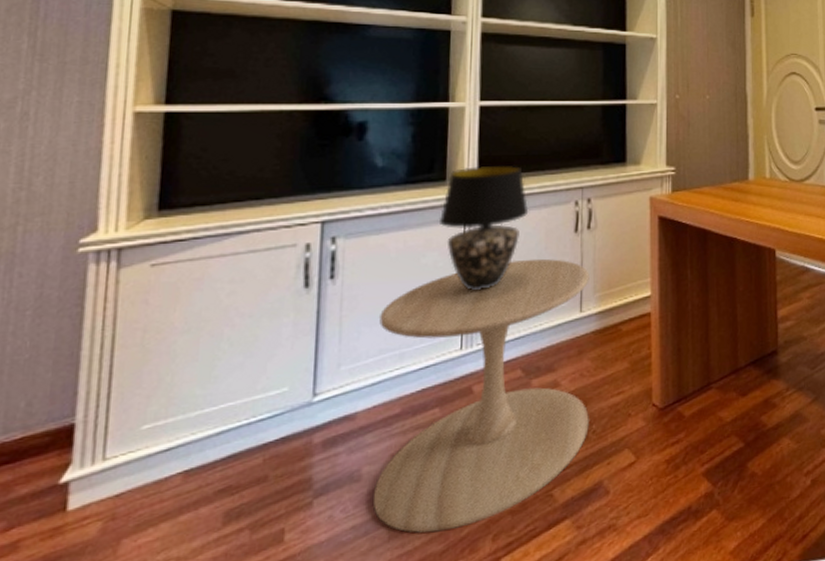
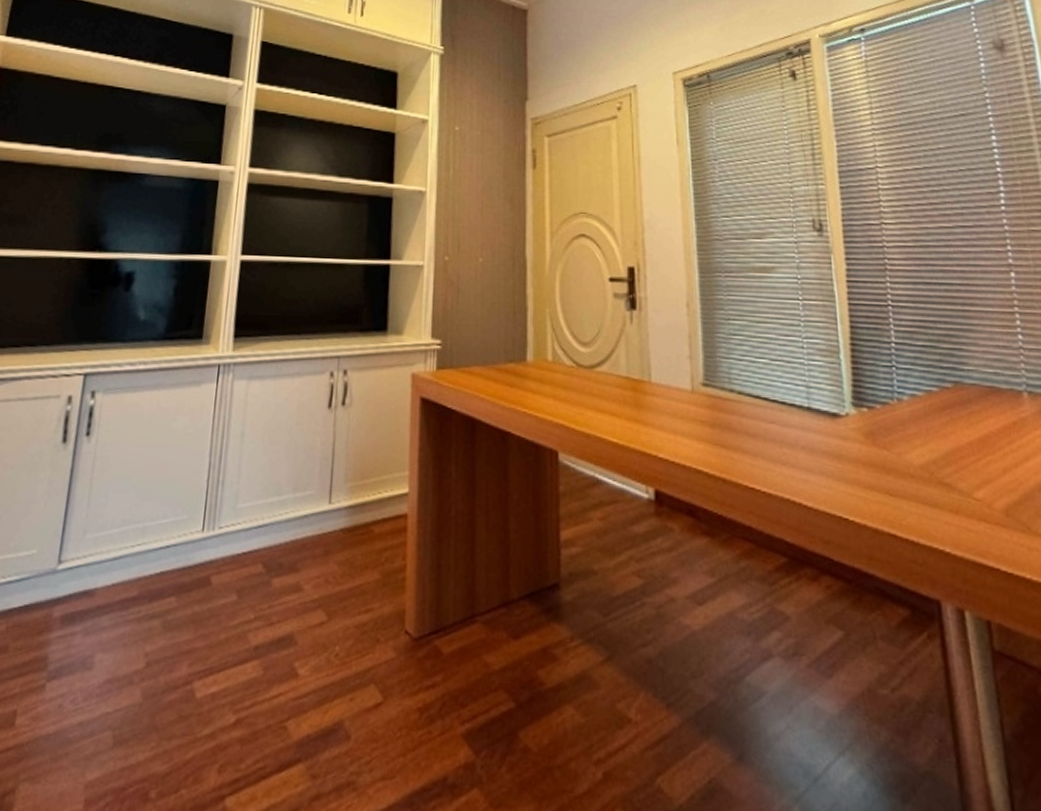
side table: present [372,258,590,533] -> none [101,433,342,749]
table lamp: present [438,166,529,290] -> none [191,326,282,464]

